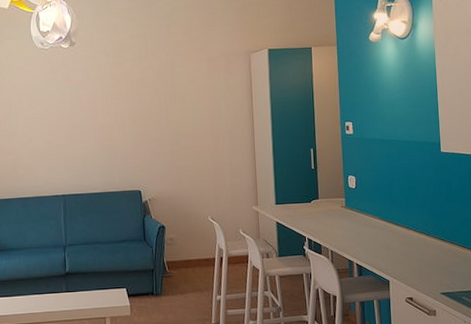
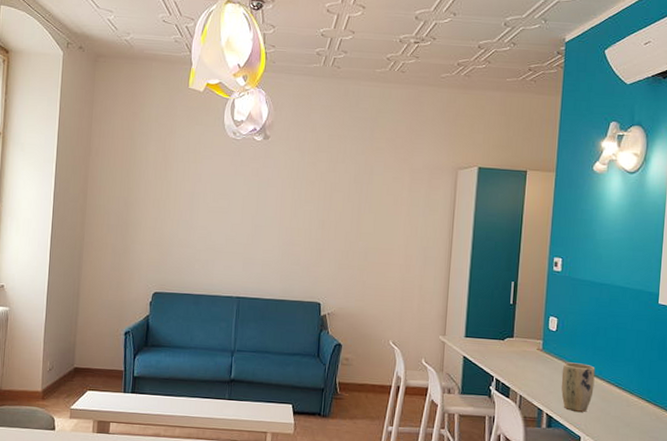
plant pot: none [365,214,395,258] -> present [561,362,595,412]

